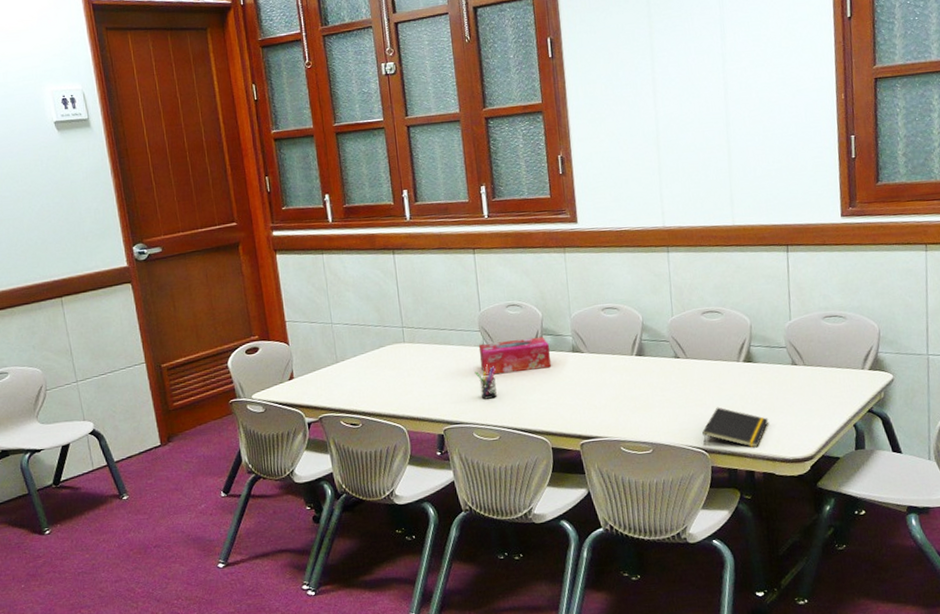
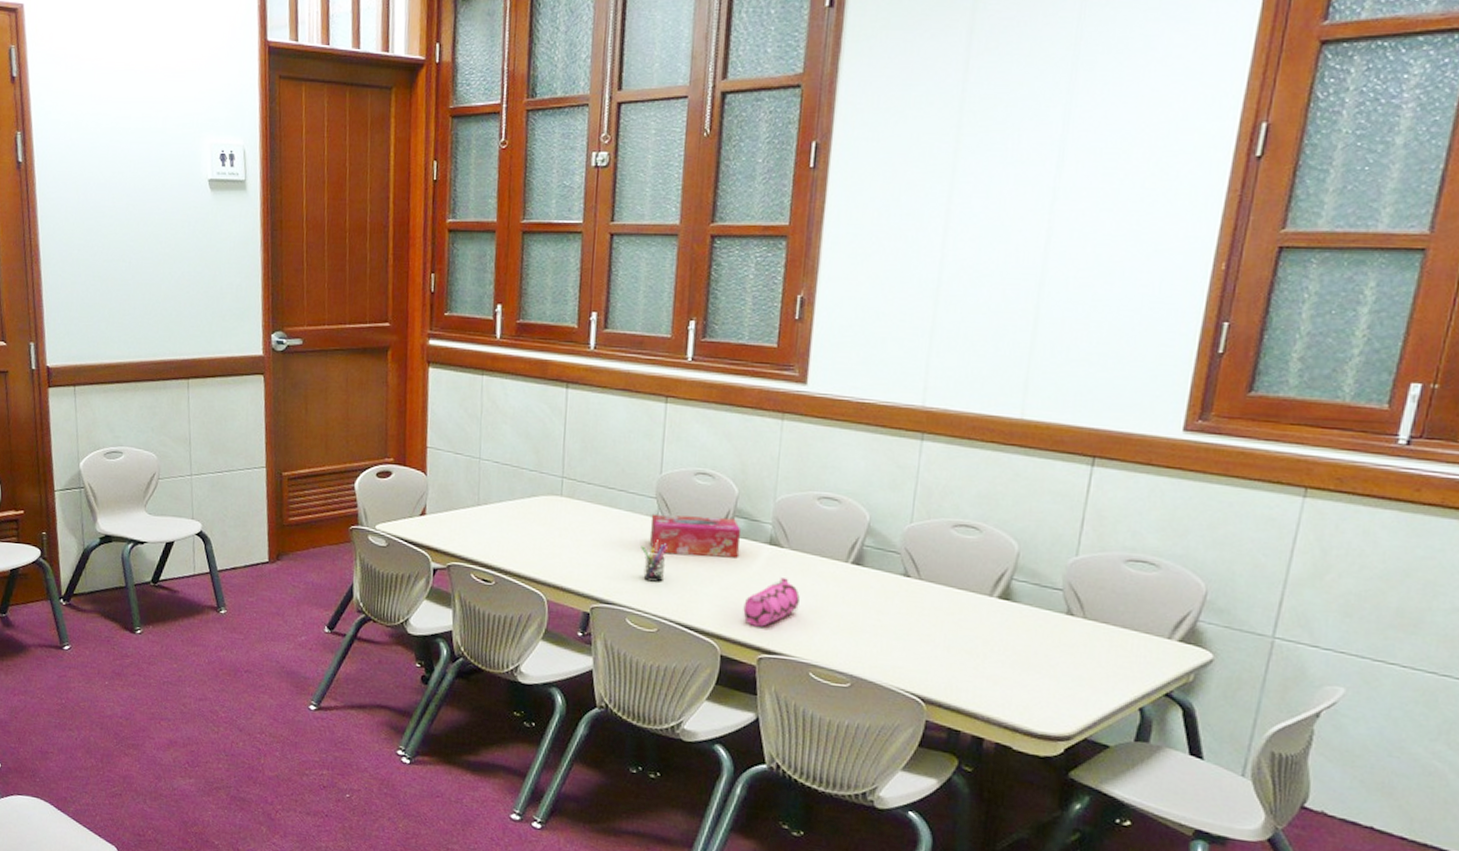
pencil case: none [562,376,603,419] -> present [743,577,800,627]
notepad: present [702,407,769,448] -> none [919,648,1018,710]

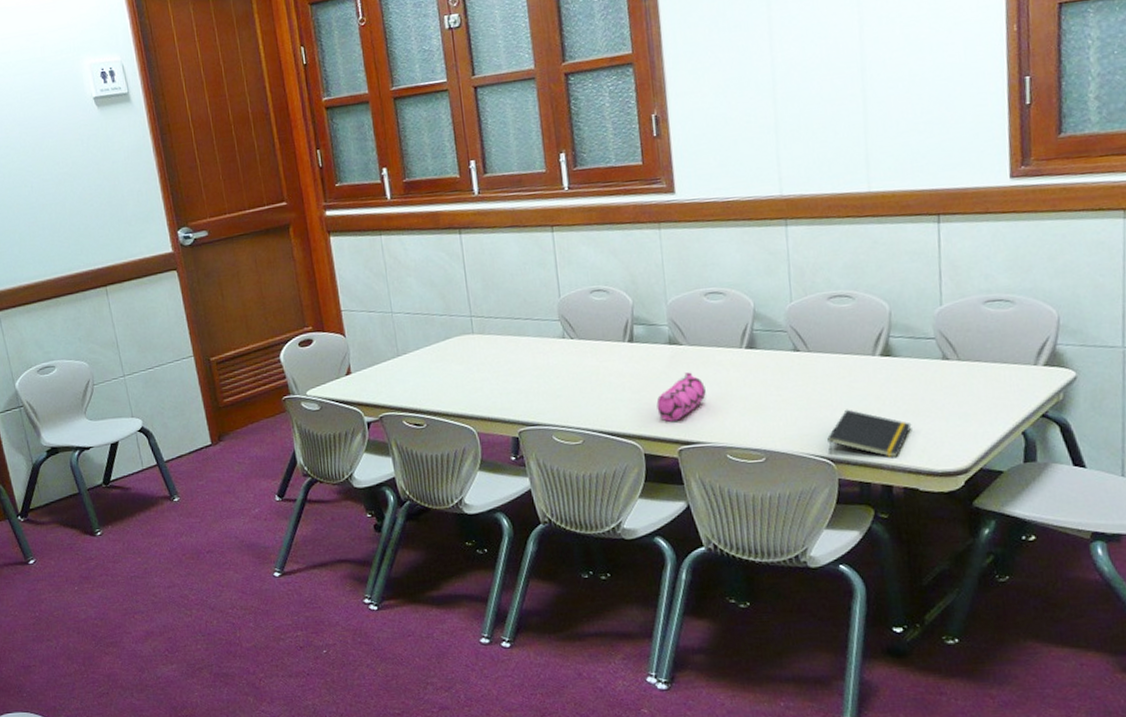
pen holder: present [641,539,669,582] -> none [554,358,580,398]
tissue box: present [649,513,742,558] -> none [558,326,643,371]
notepad: none [919,648,1018,710] -> present [827,409,912,458]

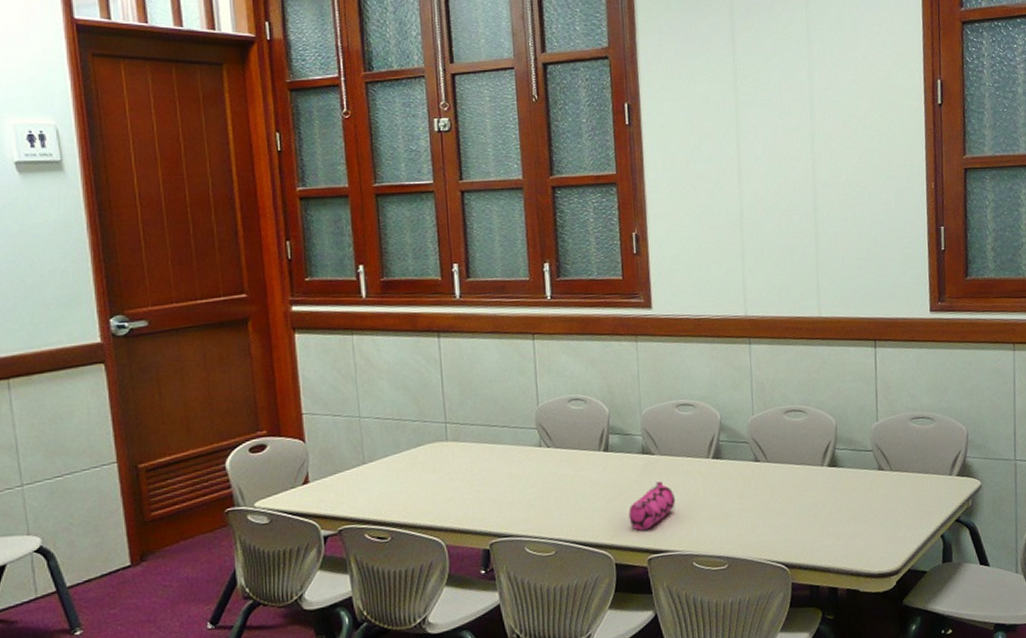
notepad: present [827,409,912,458] -> none [783,516,854,562]

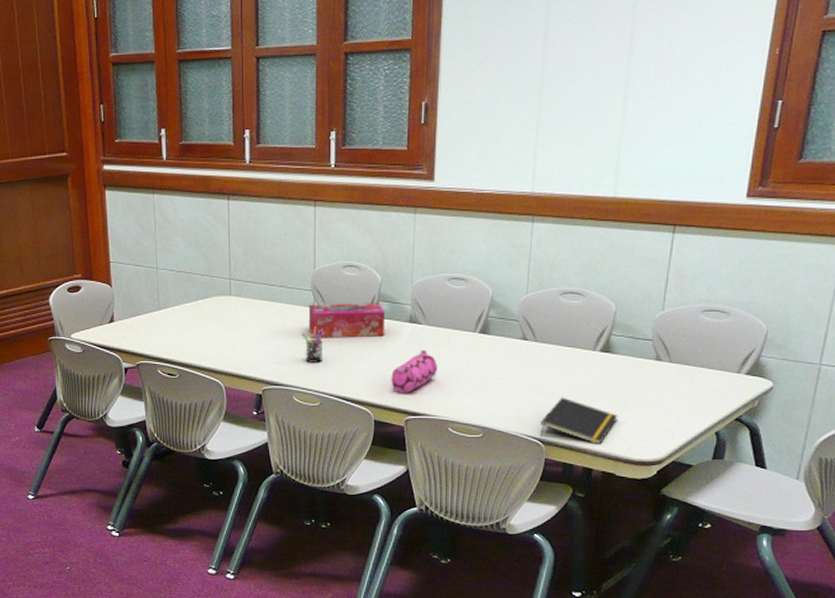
pen holder: none [529,467,555,508] -> present [301,326,325,363]
tissue box: none [534,435,618,480] -> present [308,302,386,338]
notepad: none [783,516,854,562] -> present [539,397,618,445]

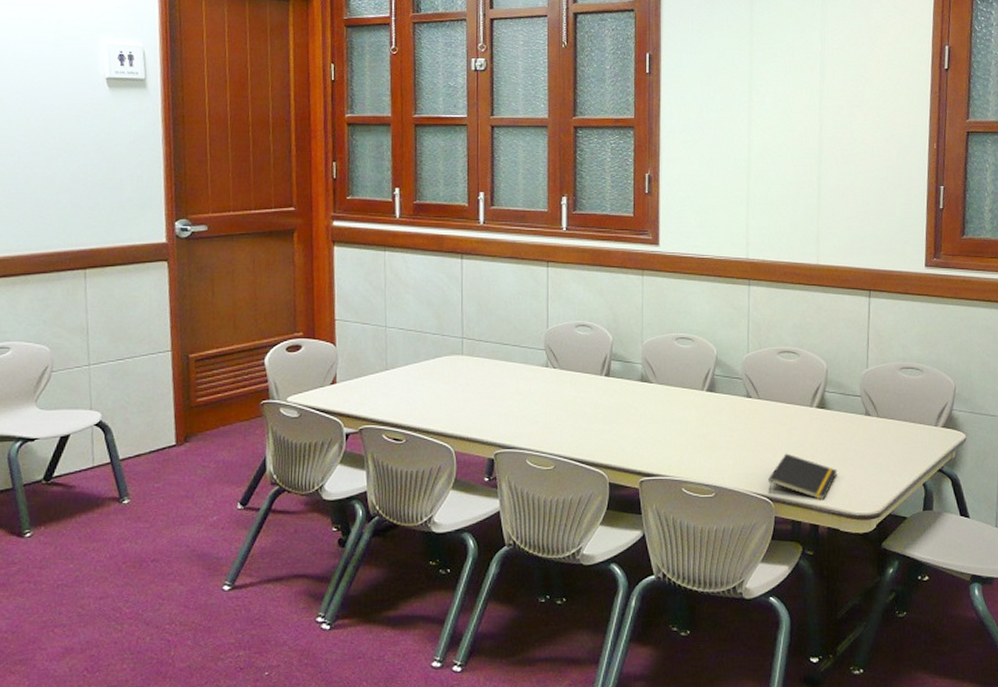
pen holder: present [301,326,325,363] -> none [535,386,559,424]
tissue box: present [308,302,386,338] -> none [541,362,618,398]
pencil case: present [391,350,437,393] -> none [624,409,669,454]

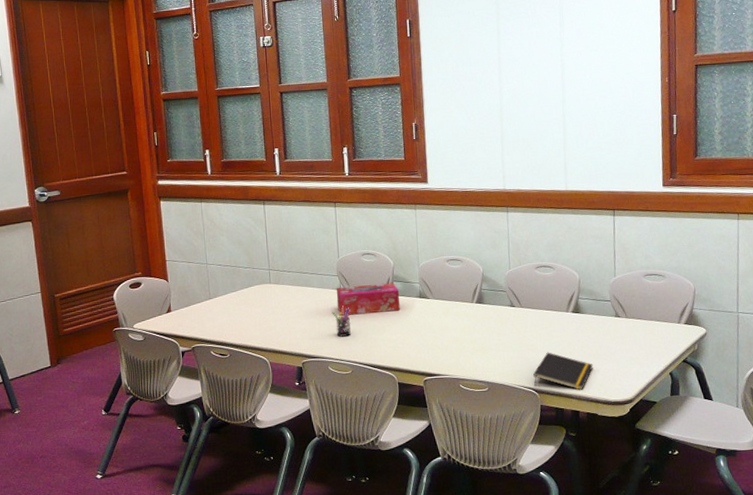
pen holder: none [535,386,559,424] -> present [332,305,351,337]
tissue box: none [541,362,618,398] -> present [336,283,400,316]

